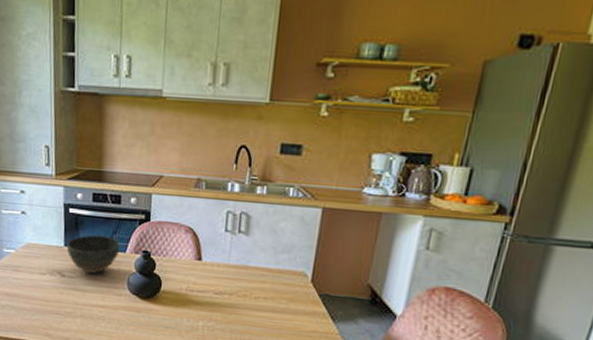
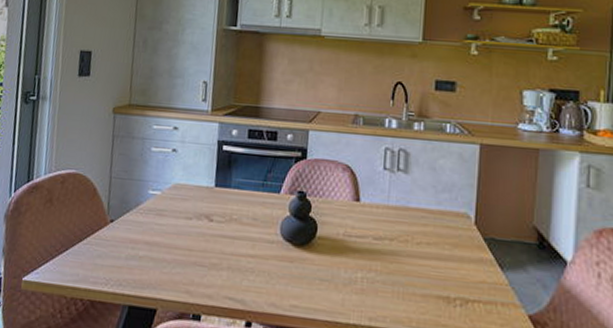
bowl: present [66,234,120,274] -> none [217,173,275,218]

